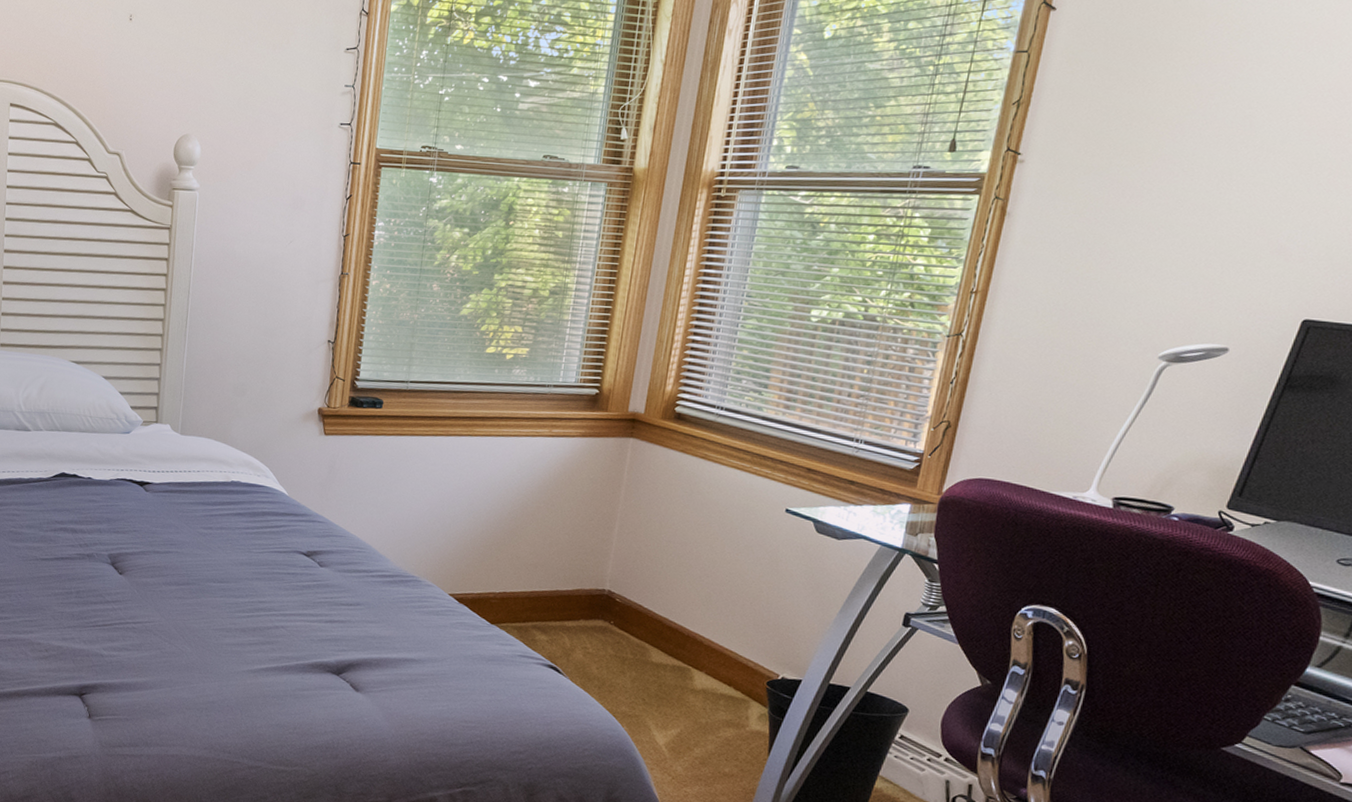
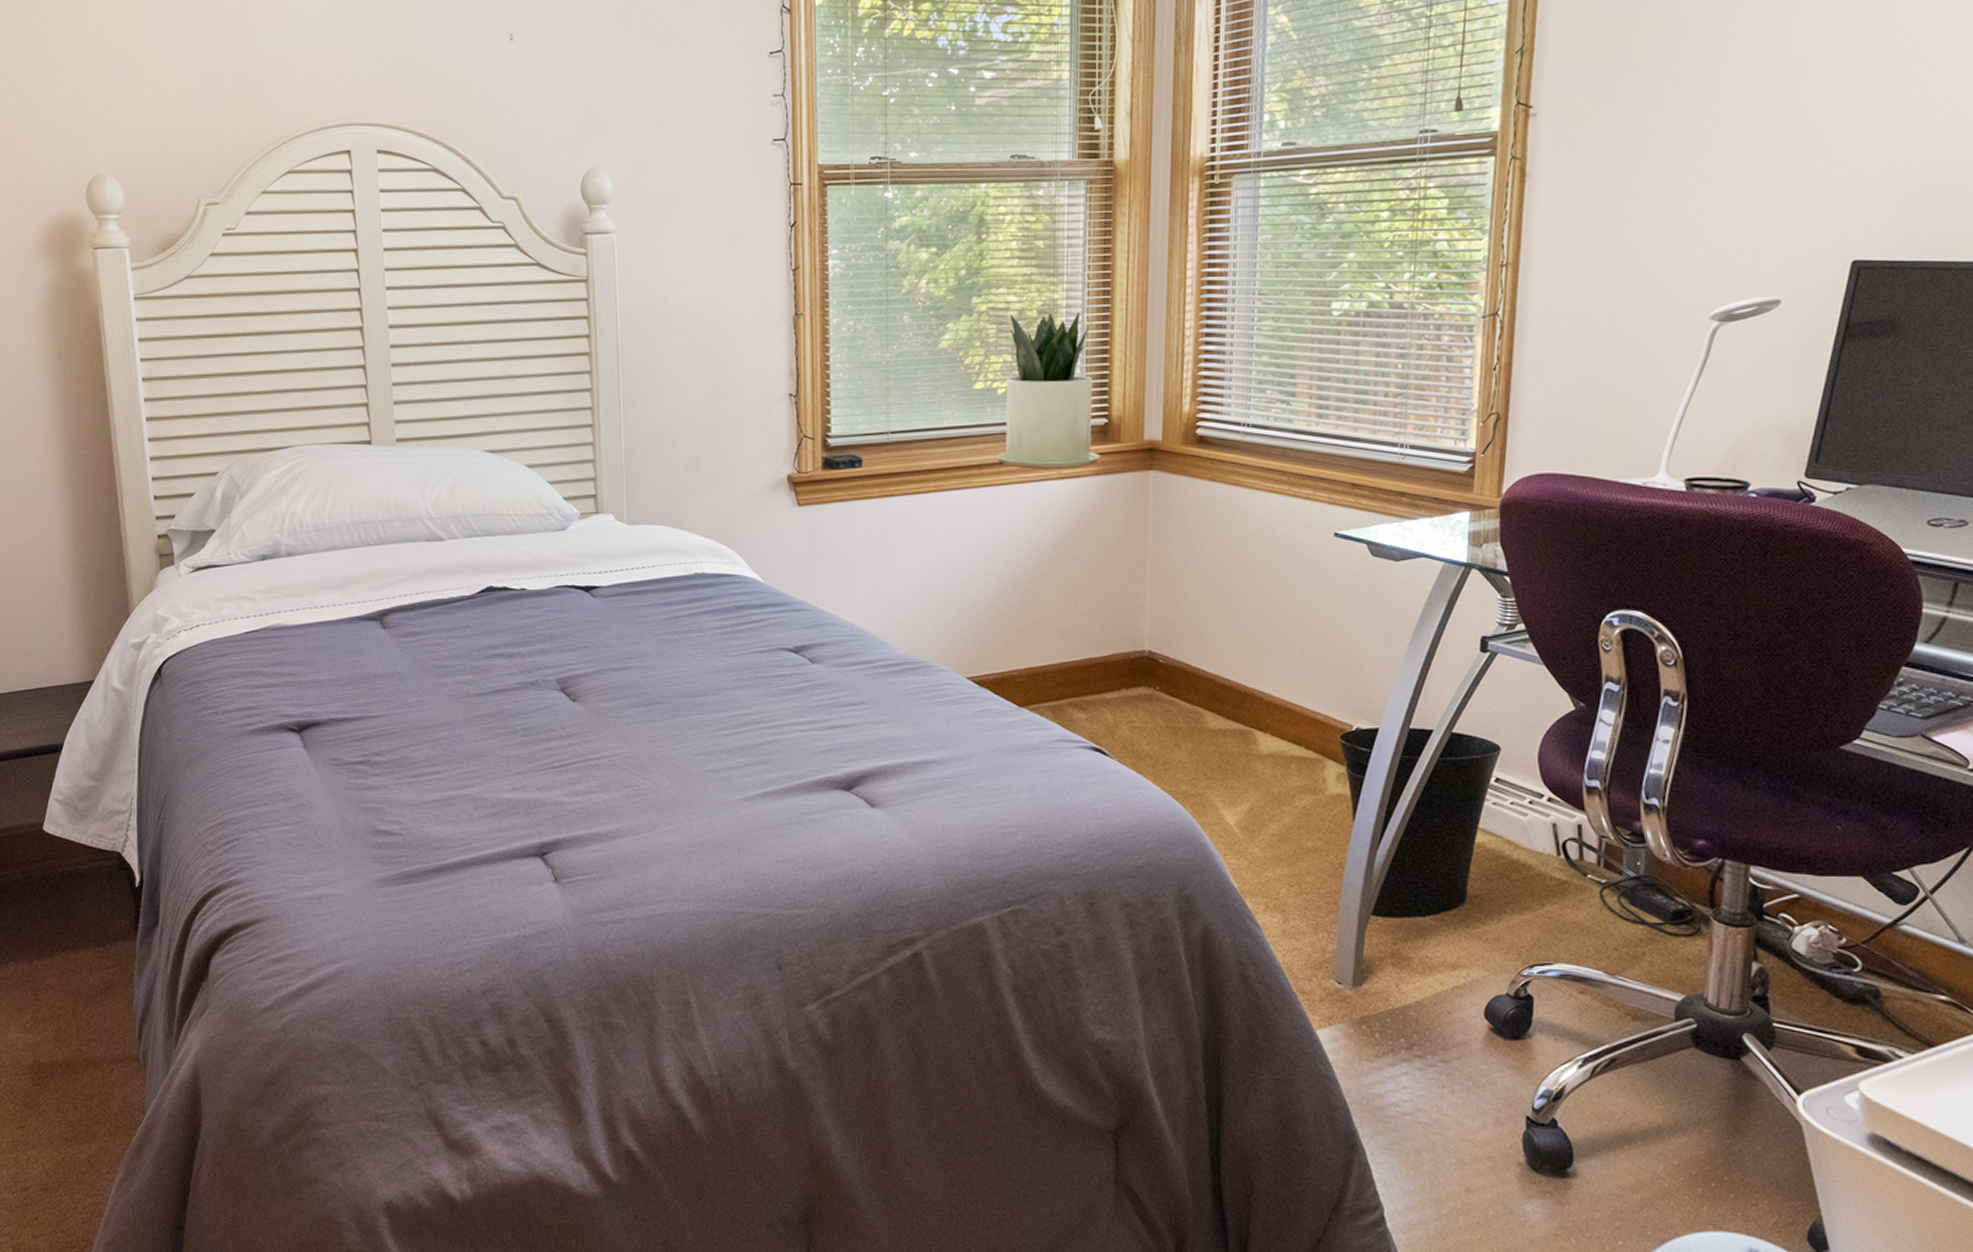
planter: none [498,292,596,429] -> present [996,312,1100,469]

